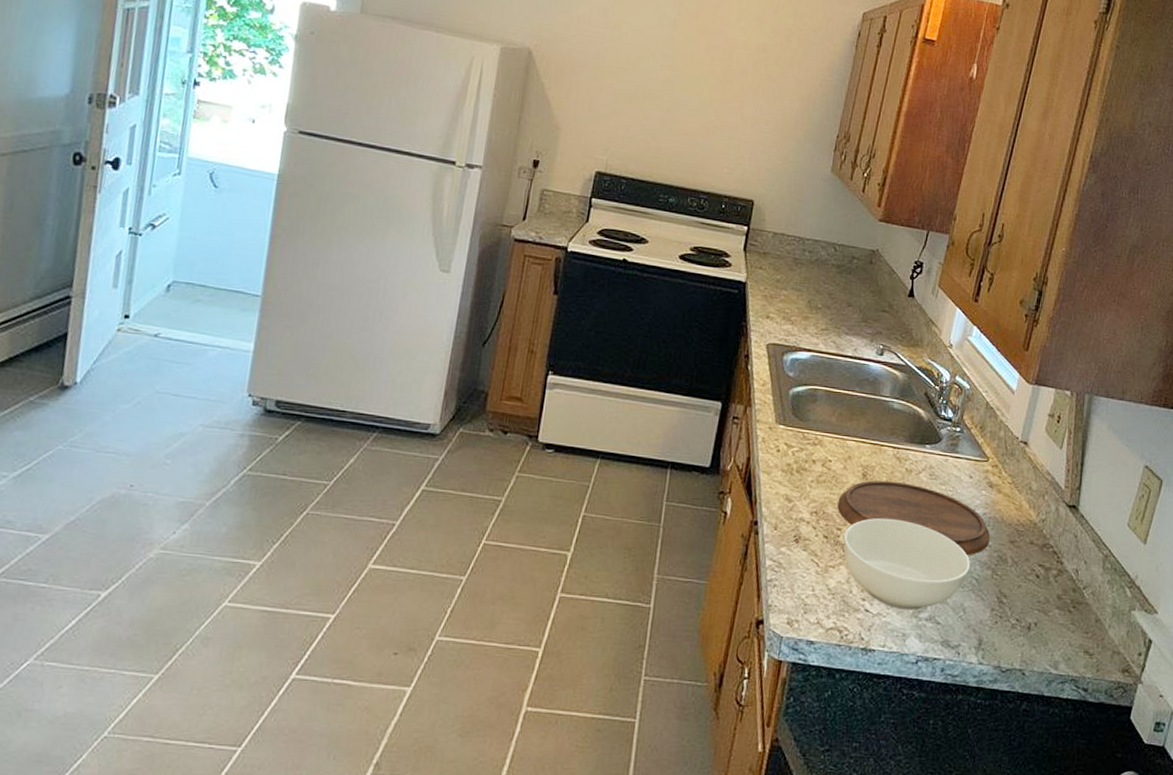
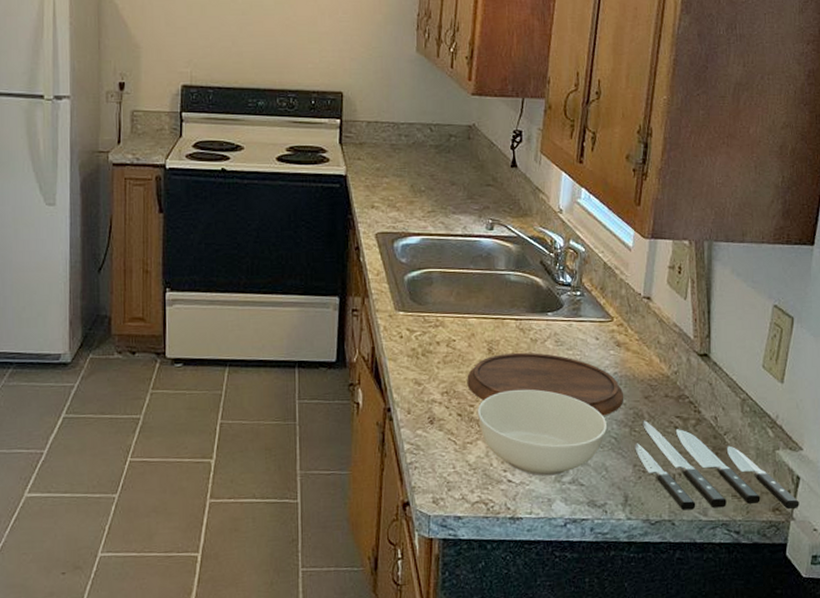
knife: none [994,565,1149,673] -> present [634,420,799,510]

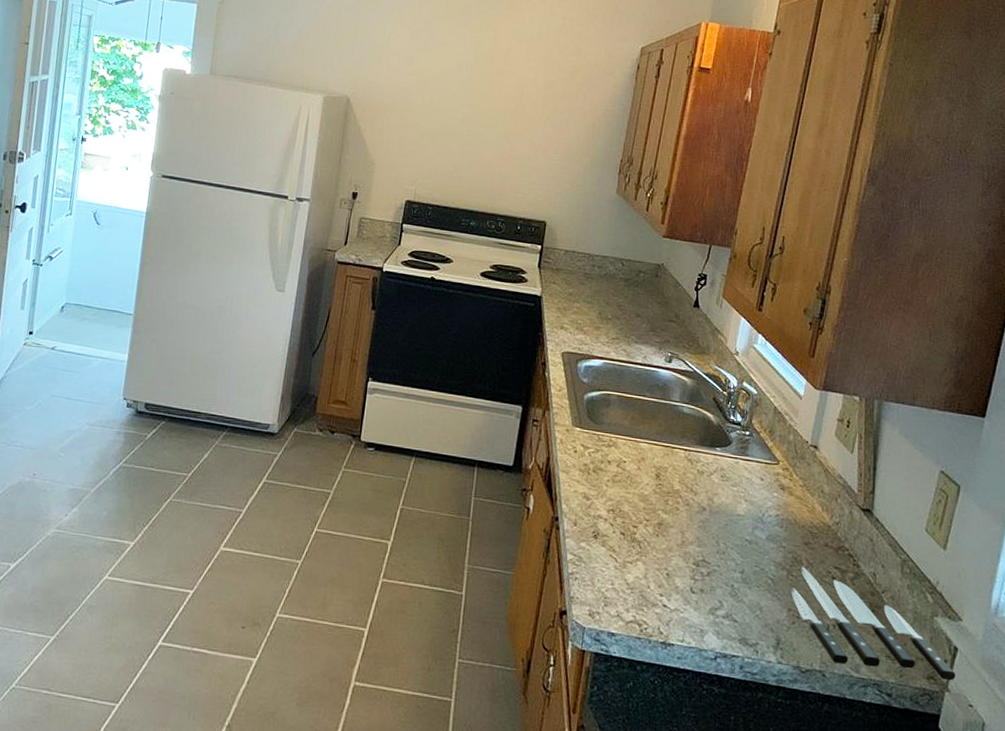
cutting board: present [467,352,624,416] -> none [633,481,784,556]
bowl: present [477,389,608,476] -> none [639,517,766,608]

